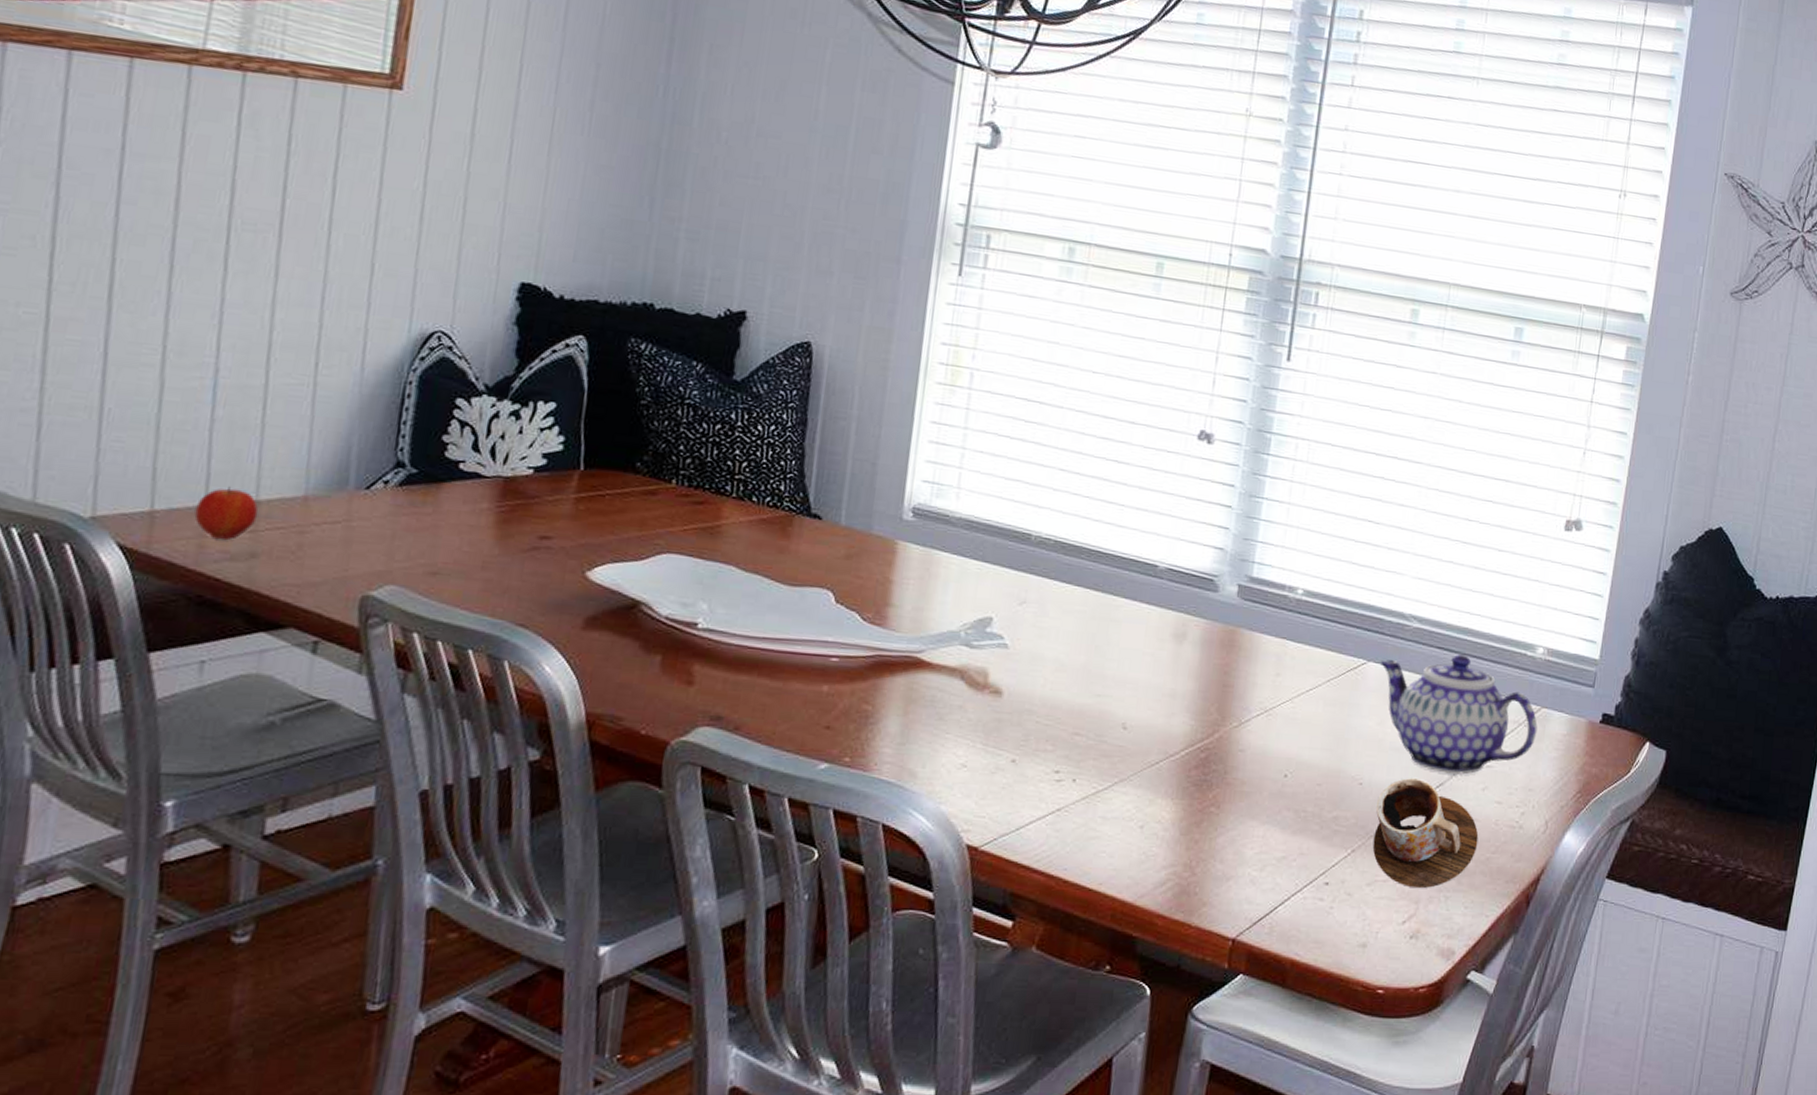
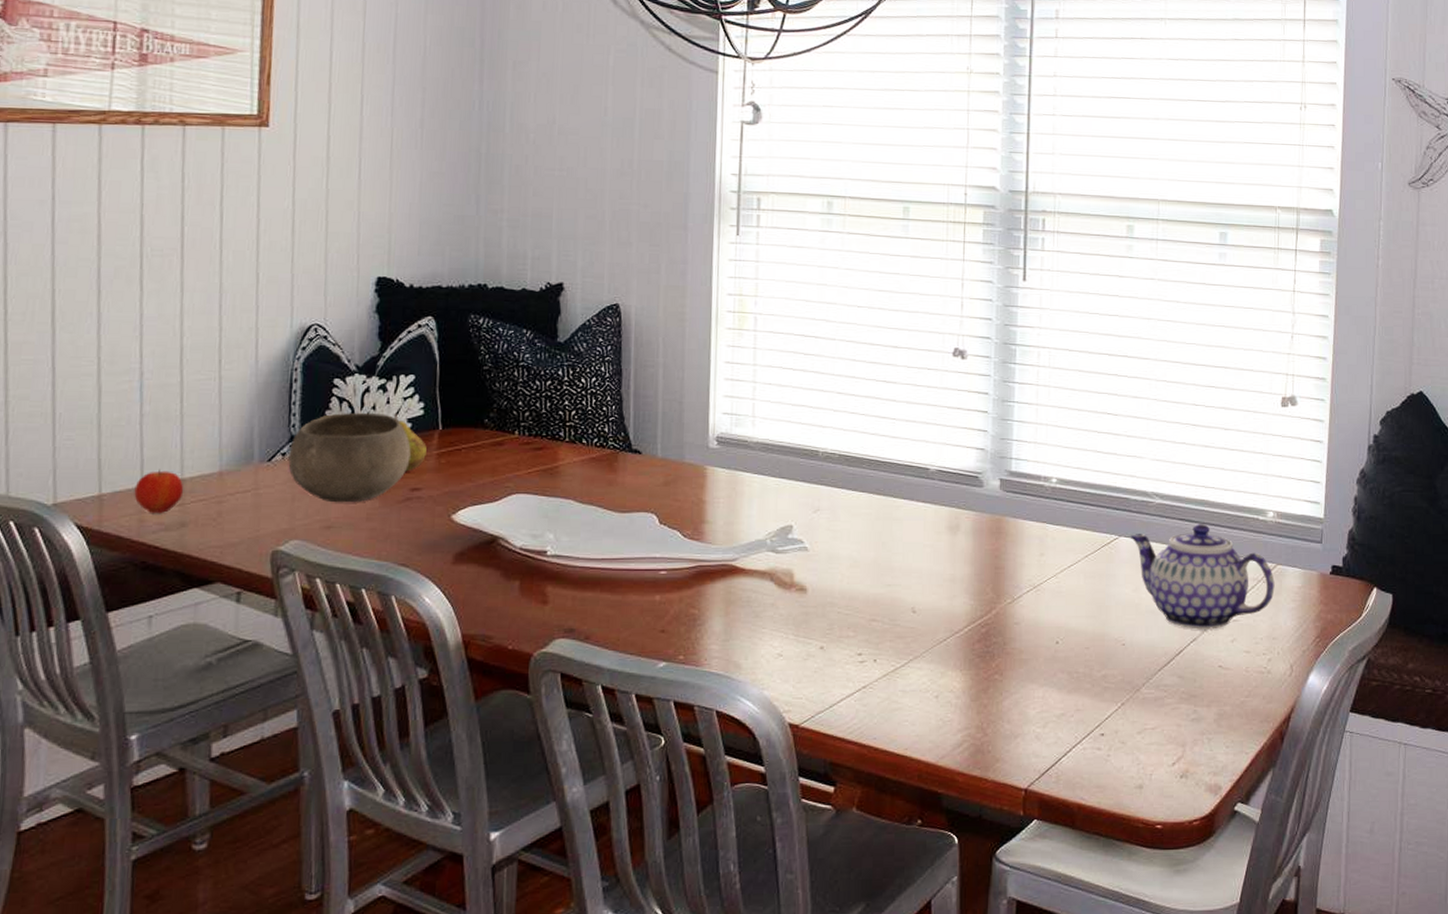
bowl: none [390,439,544,547] -> present [288,412,411,503]
fruit: none [526,446,563,516] -> present [394,414,427,472]
mug: present [1372,778,1479,889] -> none [1139,636,1232,733]

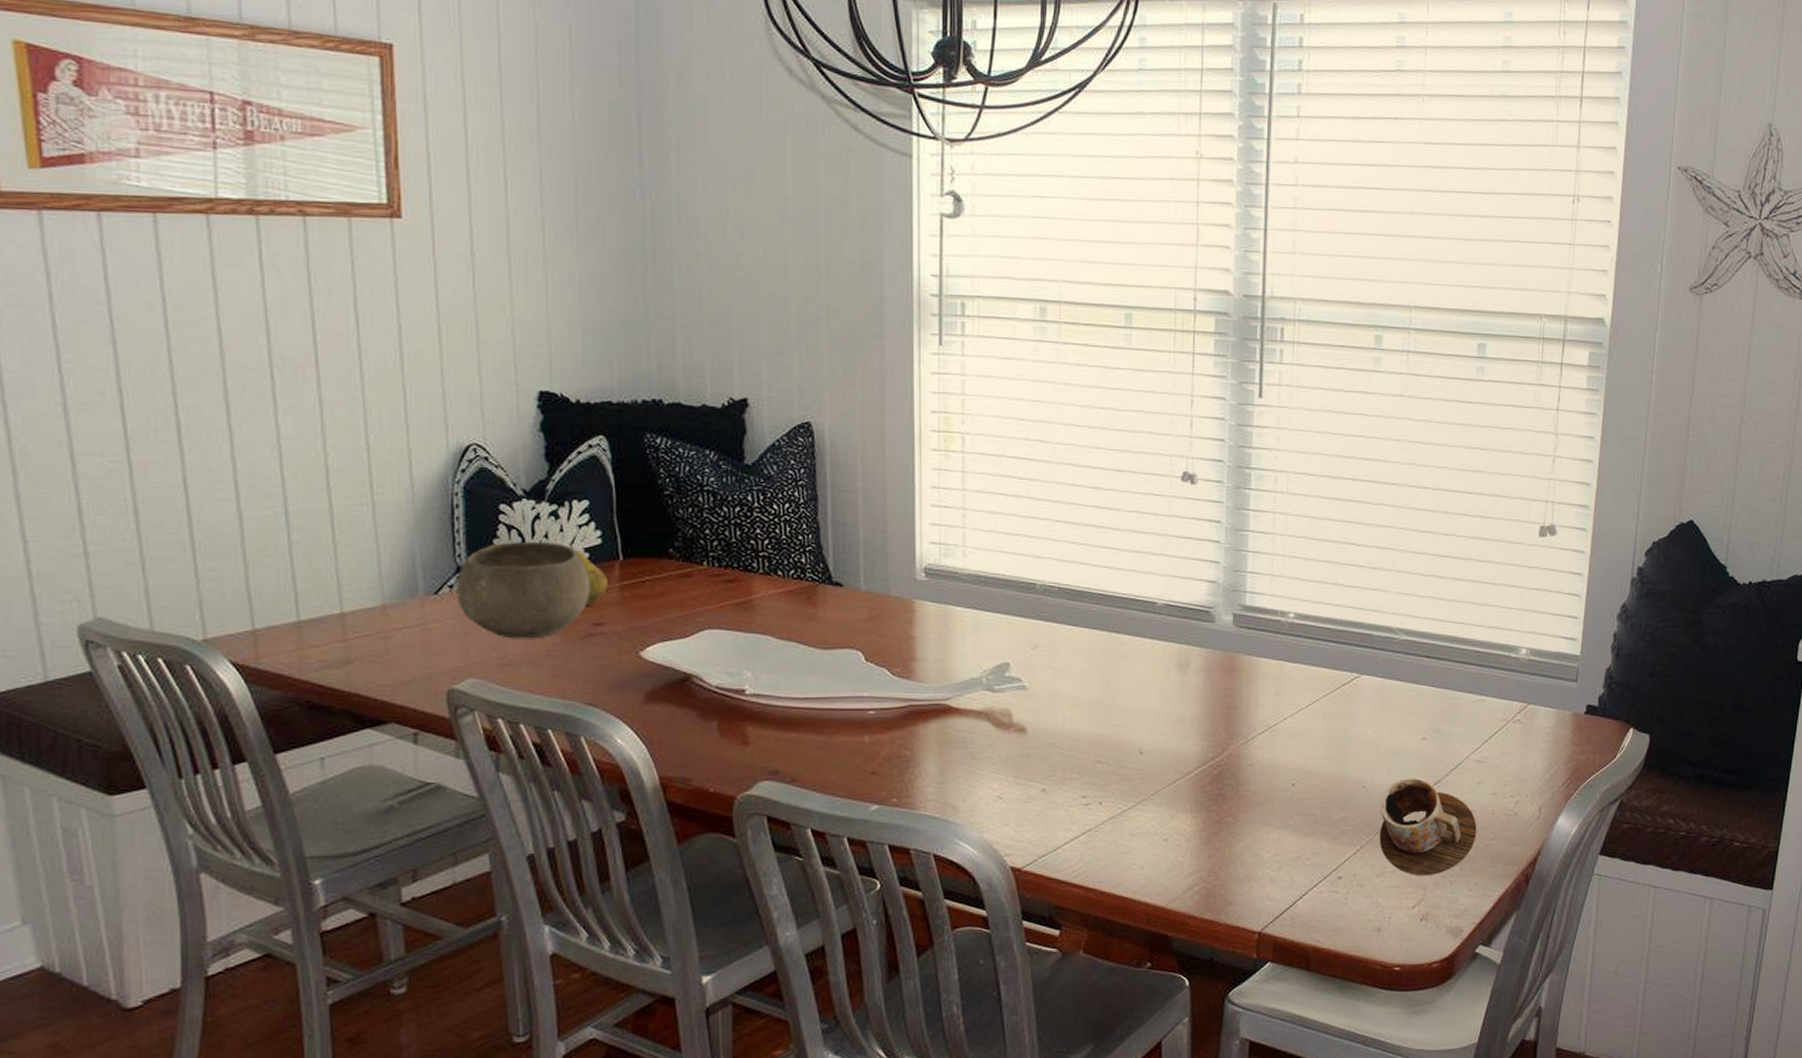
apple: present [134,469,184,514] -> none [291,602,345,651]
teapot: present [1130,524,1275,630] -> none [1372,661,1526,771]
mug: none [1139,636,1232,733] -> present [1379,778,1477,876]

